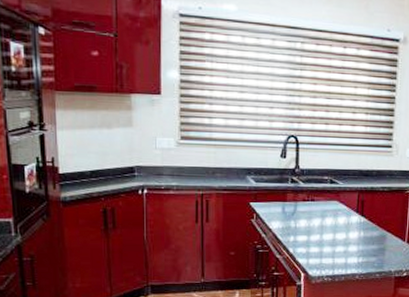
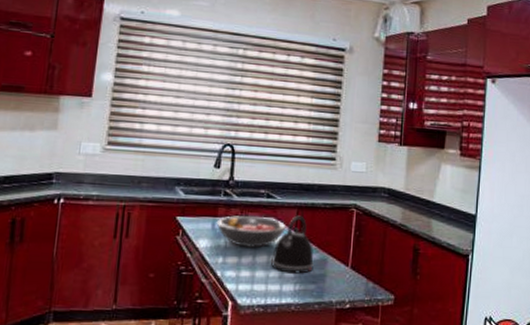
fruit bowl: none [286,200,349,227] -> present [216,215,286,248]
kettle: none [337,198,374,249] -> present [271,215,314,274]

